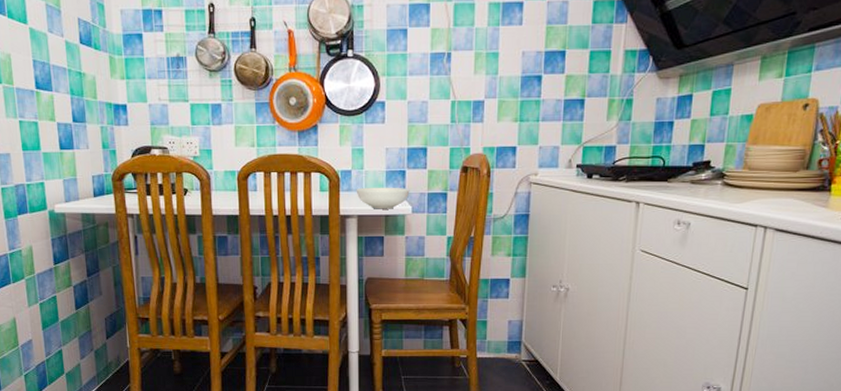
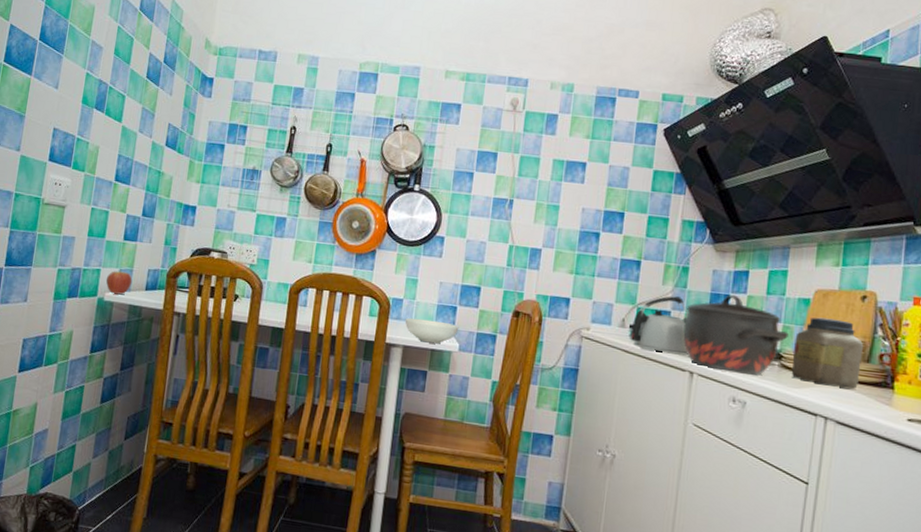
fruit: none [52,179,79,205] -> present [106,269,133,295]
kettle: none [577,130,634,189] -> present [630,296,688,356]
cooking pot: none [627,121,731,197] -> present [682,295,789,375]
jar: none [733,131,804,197] -> present [791,317,864,389]

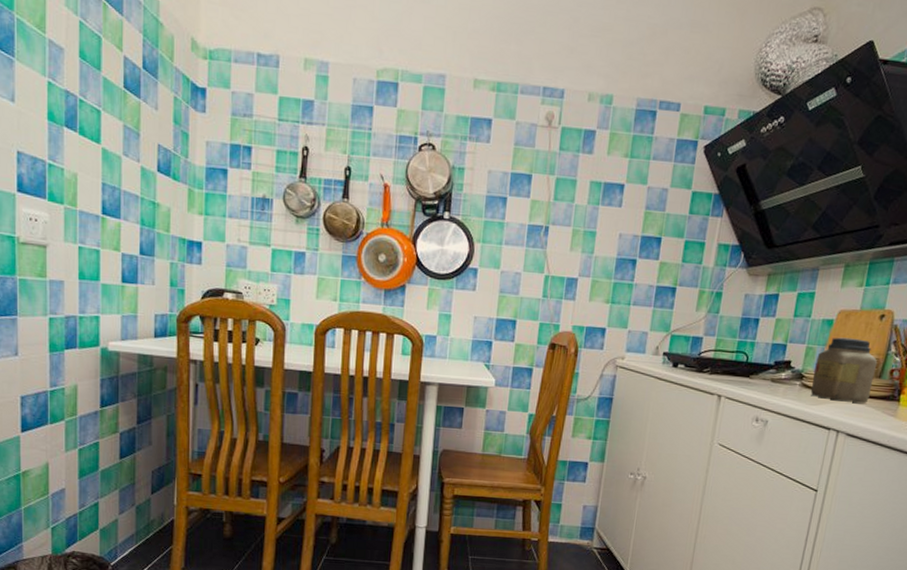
fruit: present [106,269,133,295] -> none [107,315,138,344]
bowl: present [405,318,459,344] -> none [439,354,495,380]
kettle: present [630,296,688,356] -> none [663,322,719,380]
cooking pot: present [682,295,789,375] -> none [713,318,811,395]

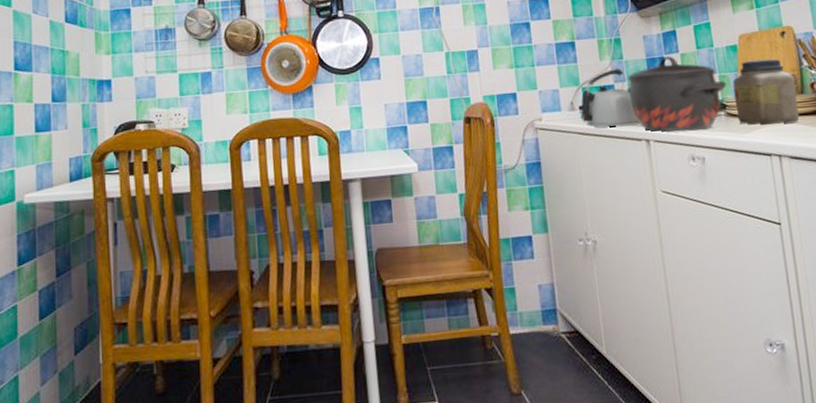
kettle: none [663,322,719,380] -> present [581,69,641,130]
cooking pot: none [713,318,811,395] -> present [626,56,726,132]

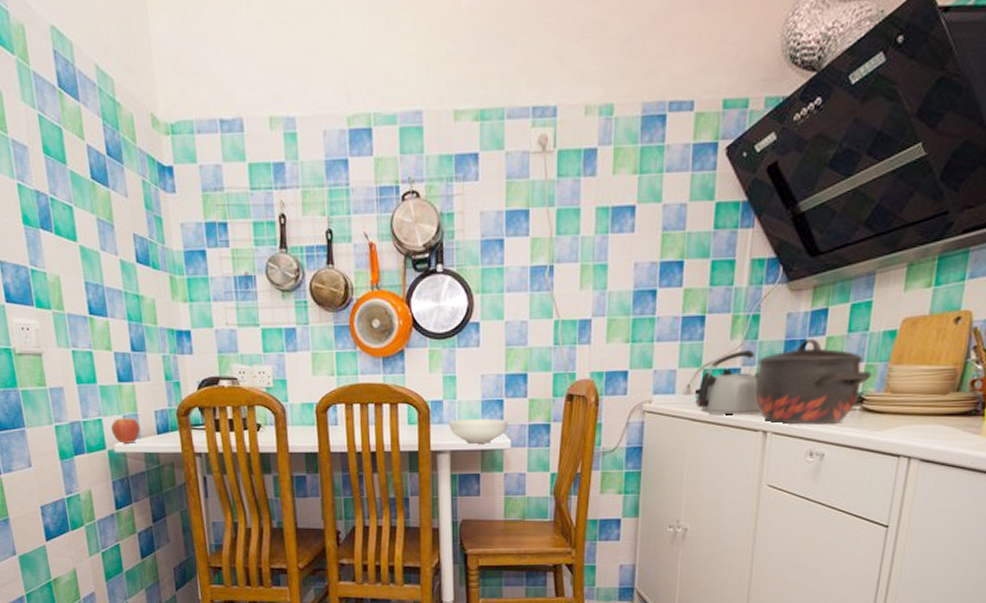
fruit: none [22,165,53,194] -> present [110,415,141,444]
bowl: none [357,144,414,170] -> present [448,418,509,444]
jar: present [732,59,800,125] -> none [873,348,955,423]

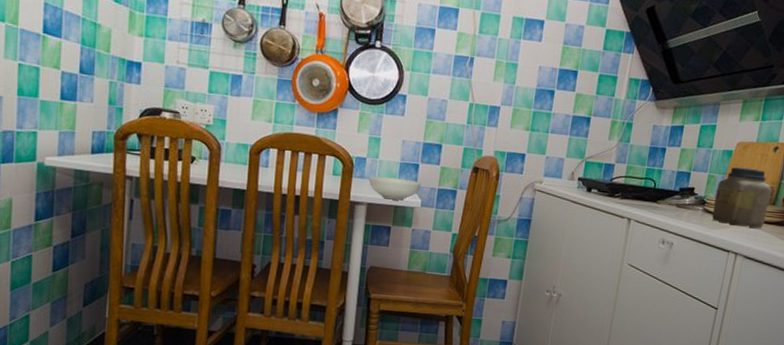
fruit: present [110,415,141,444] -> none [44,131,76,159]
kettle: present [697,350,761,417] -> none [578,150,630,204]
cooking pot: present [753,339,872,425] -> none [624,148,713,219]
jar: none [873,348,955,423] -> present [712,166,772,228]

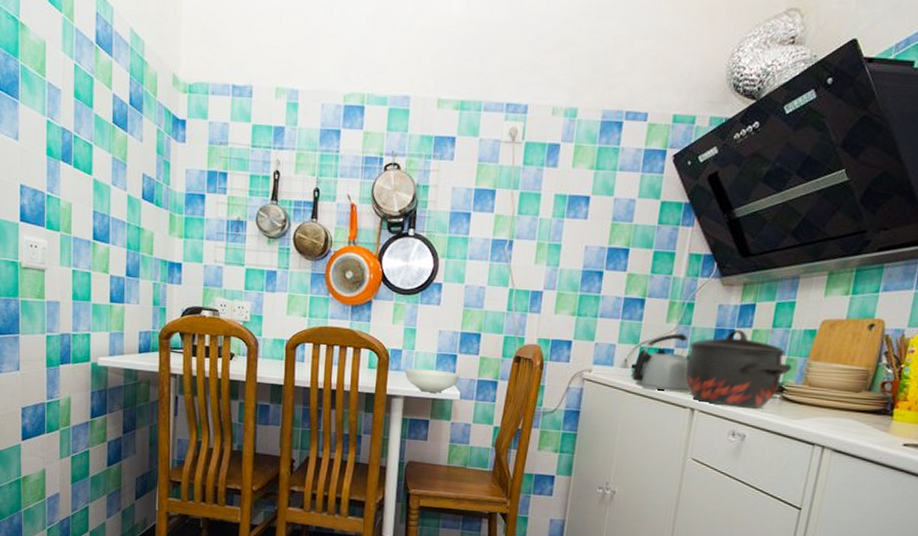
kettle: none [578,150,630,204] -> present [632,333,692,393]
cooking pot: none [624,148,713,219] -> present [685,329,792,409]
jar: present [712,166,772,228] -> none [792,348,867,418]

